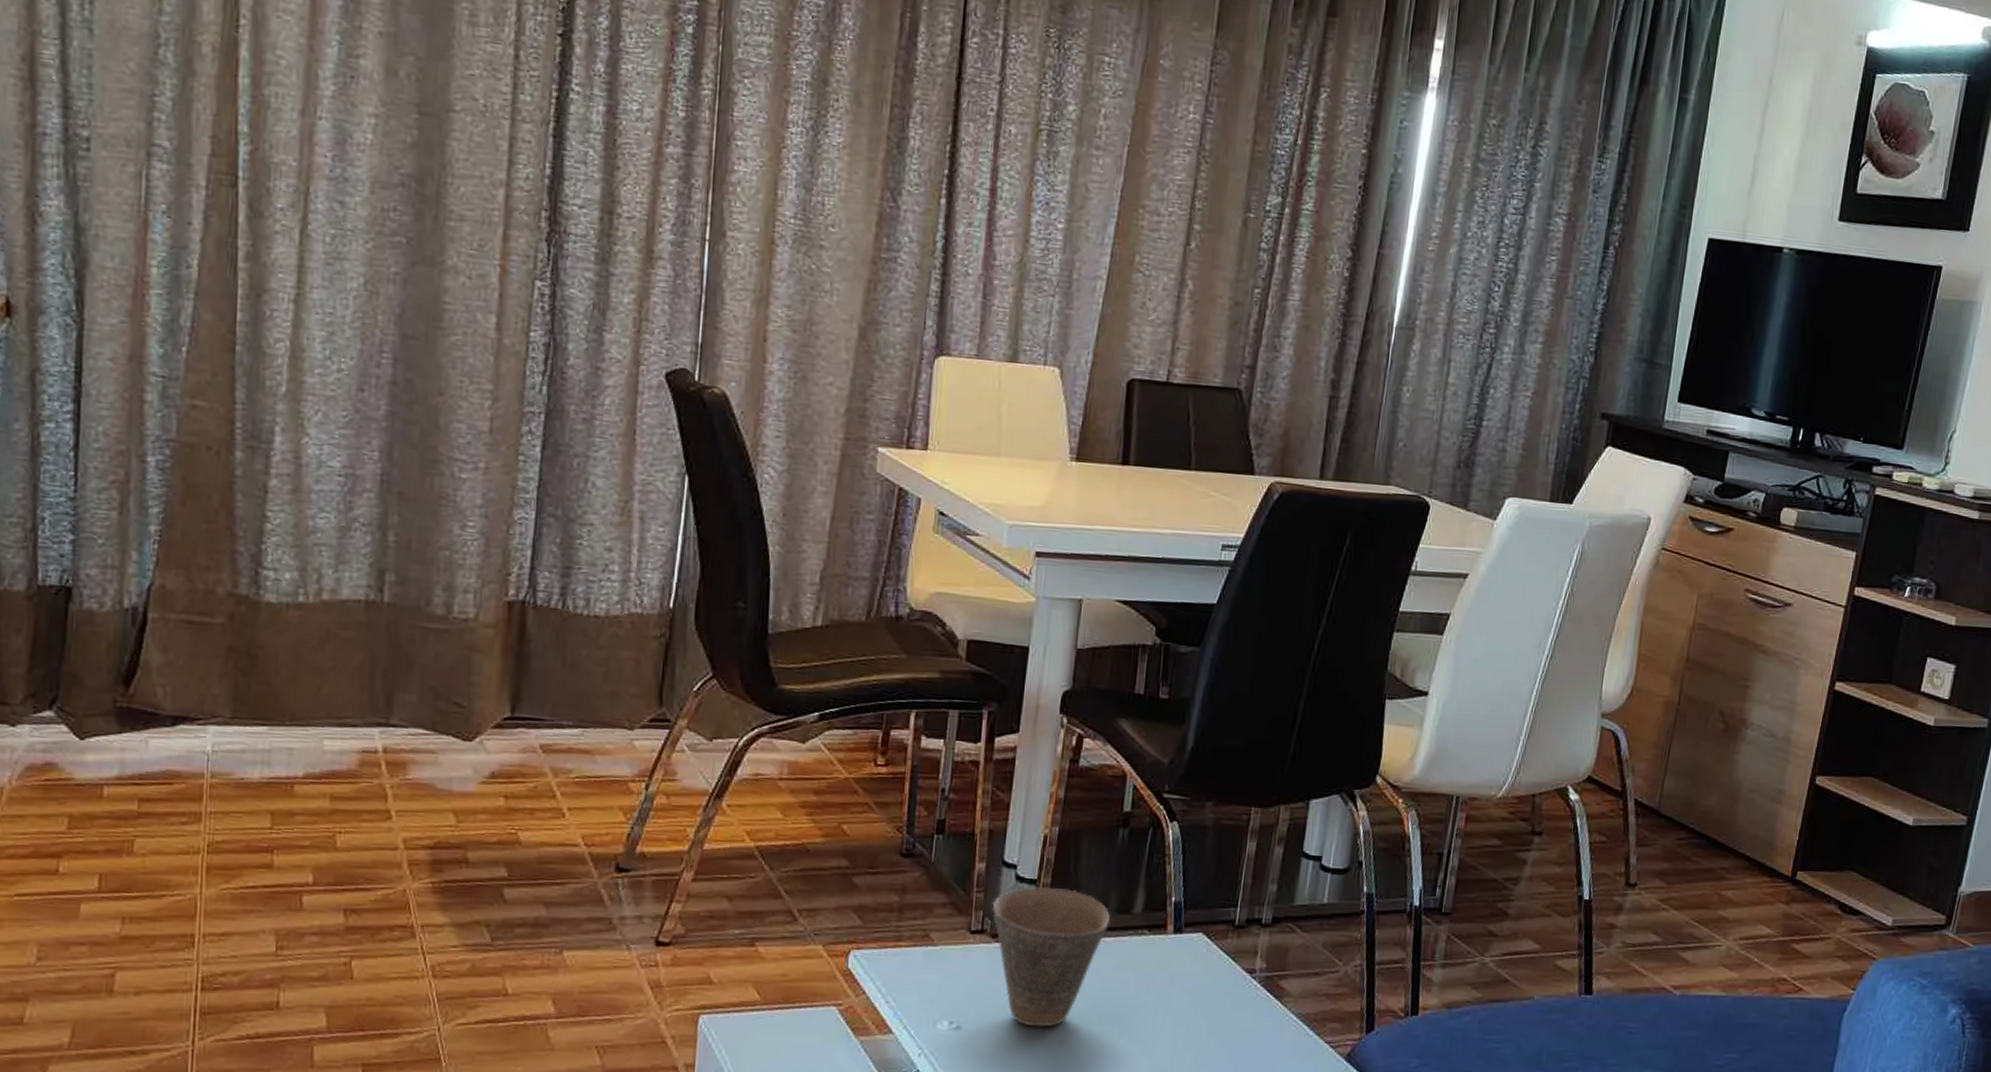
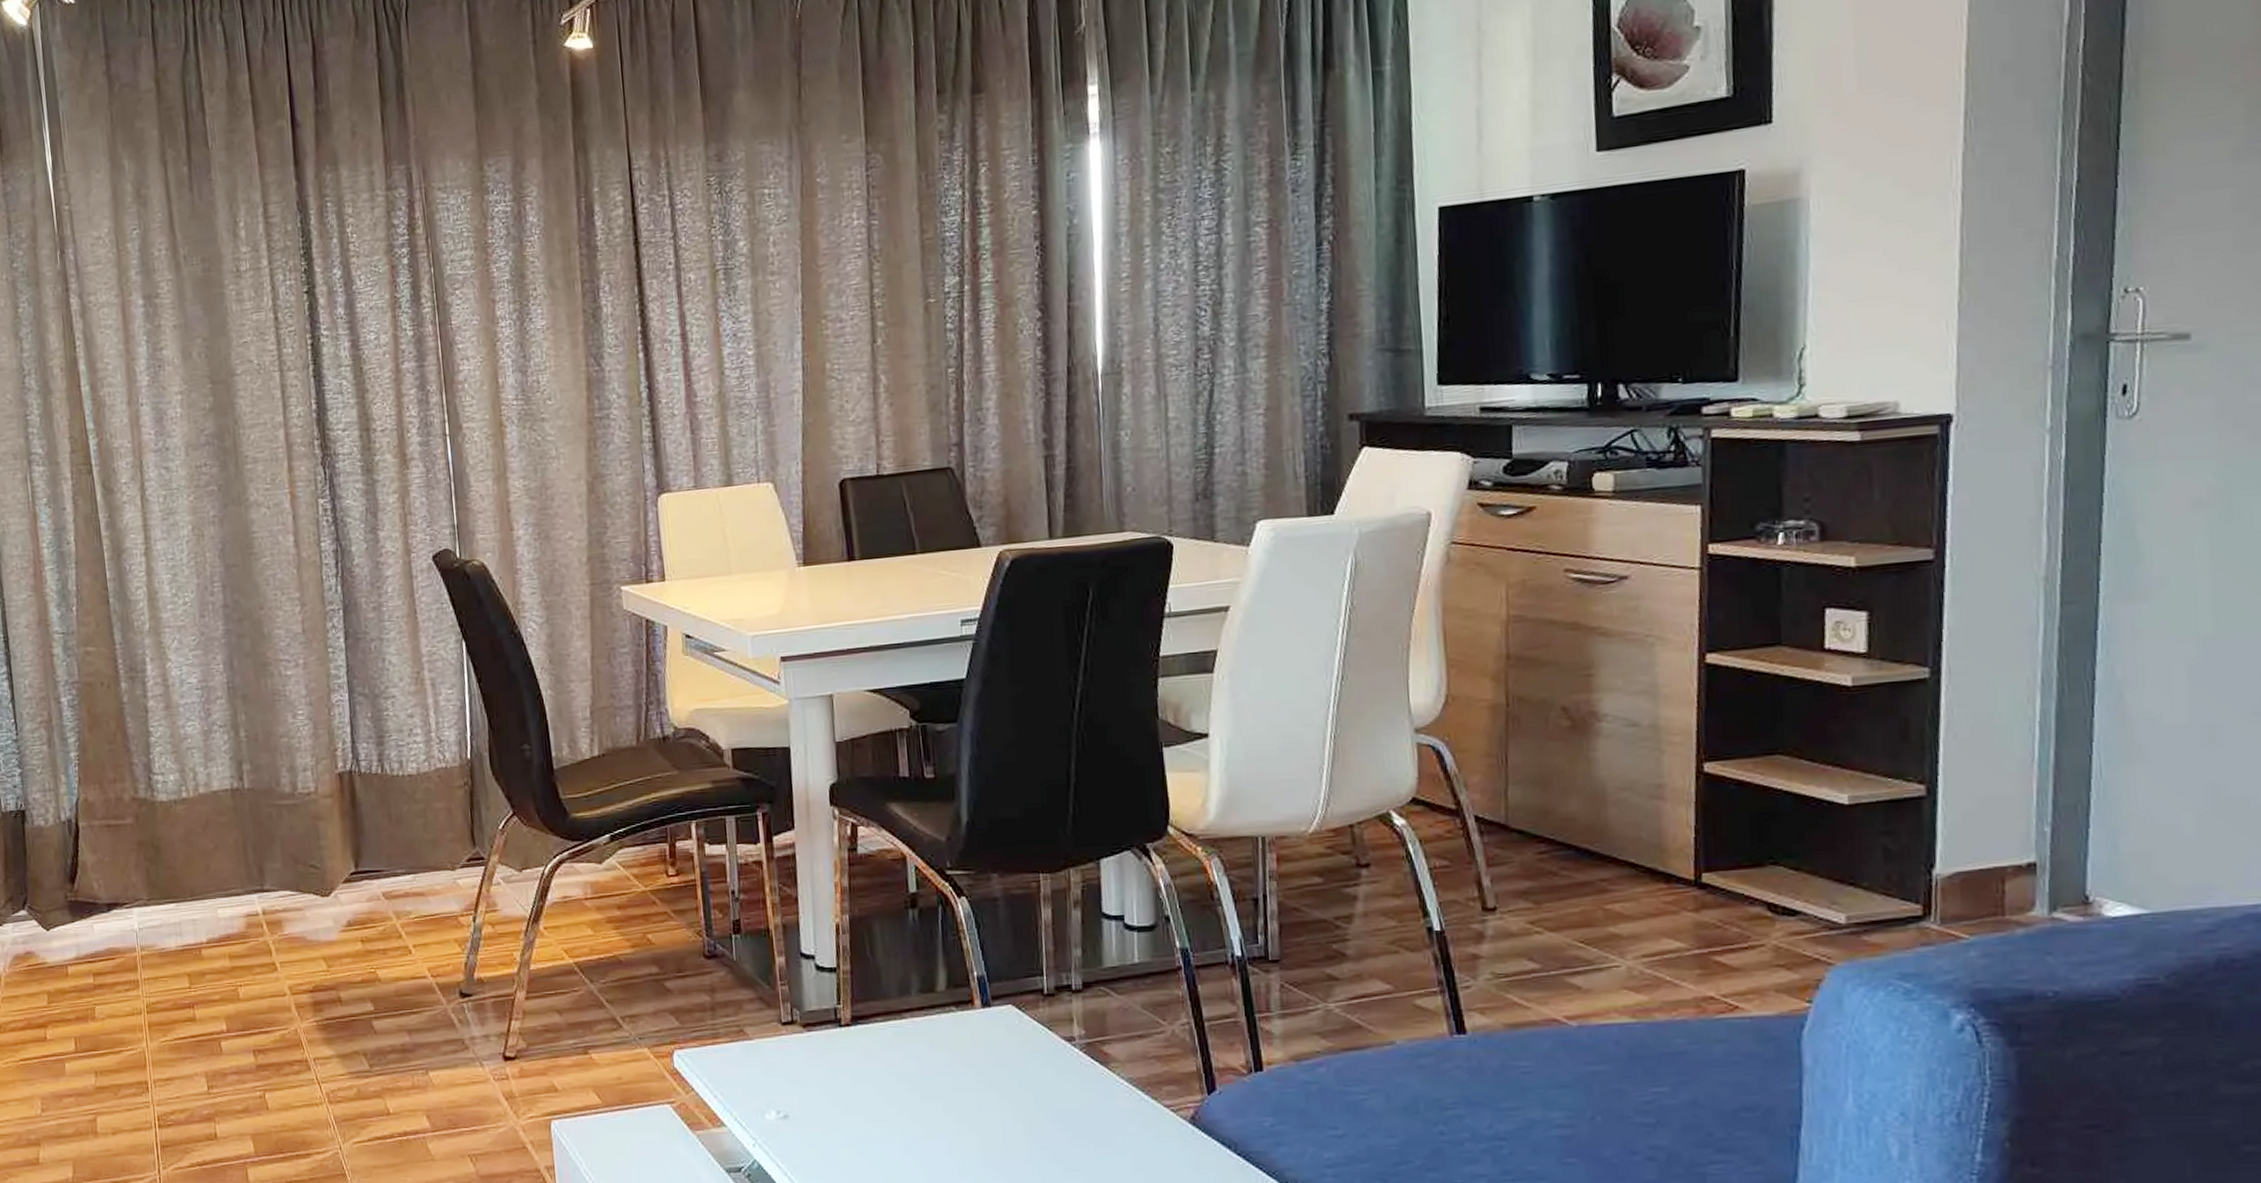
cup: present [992,886,1110,1027] -> none [797,973,915,1111]

